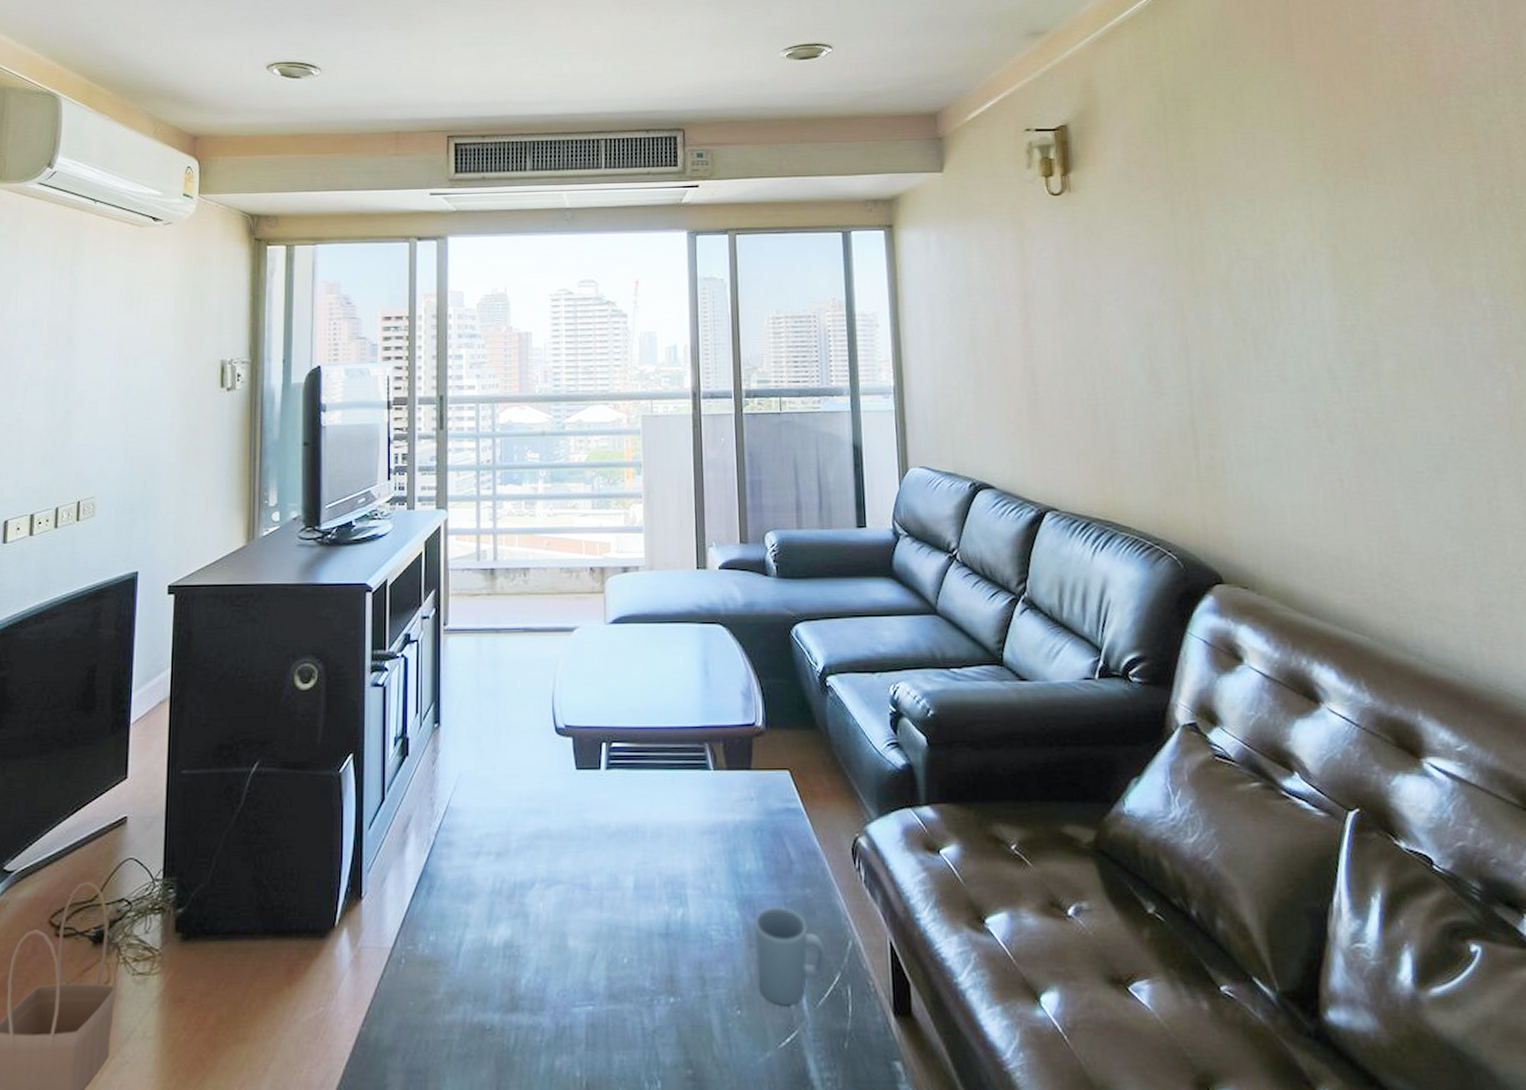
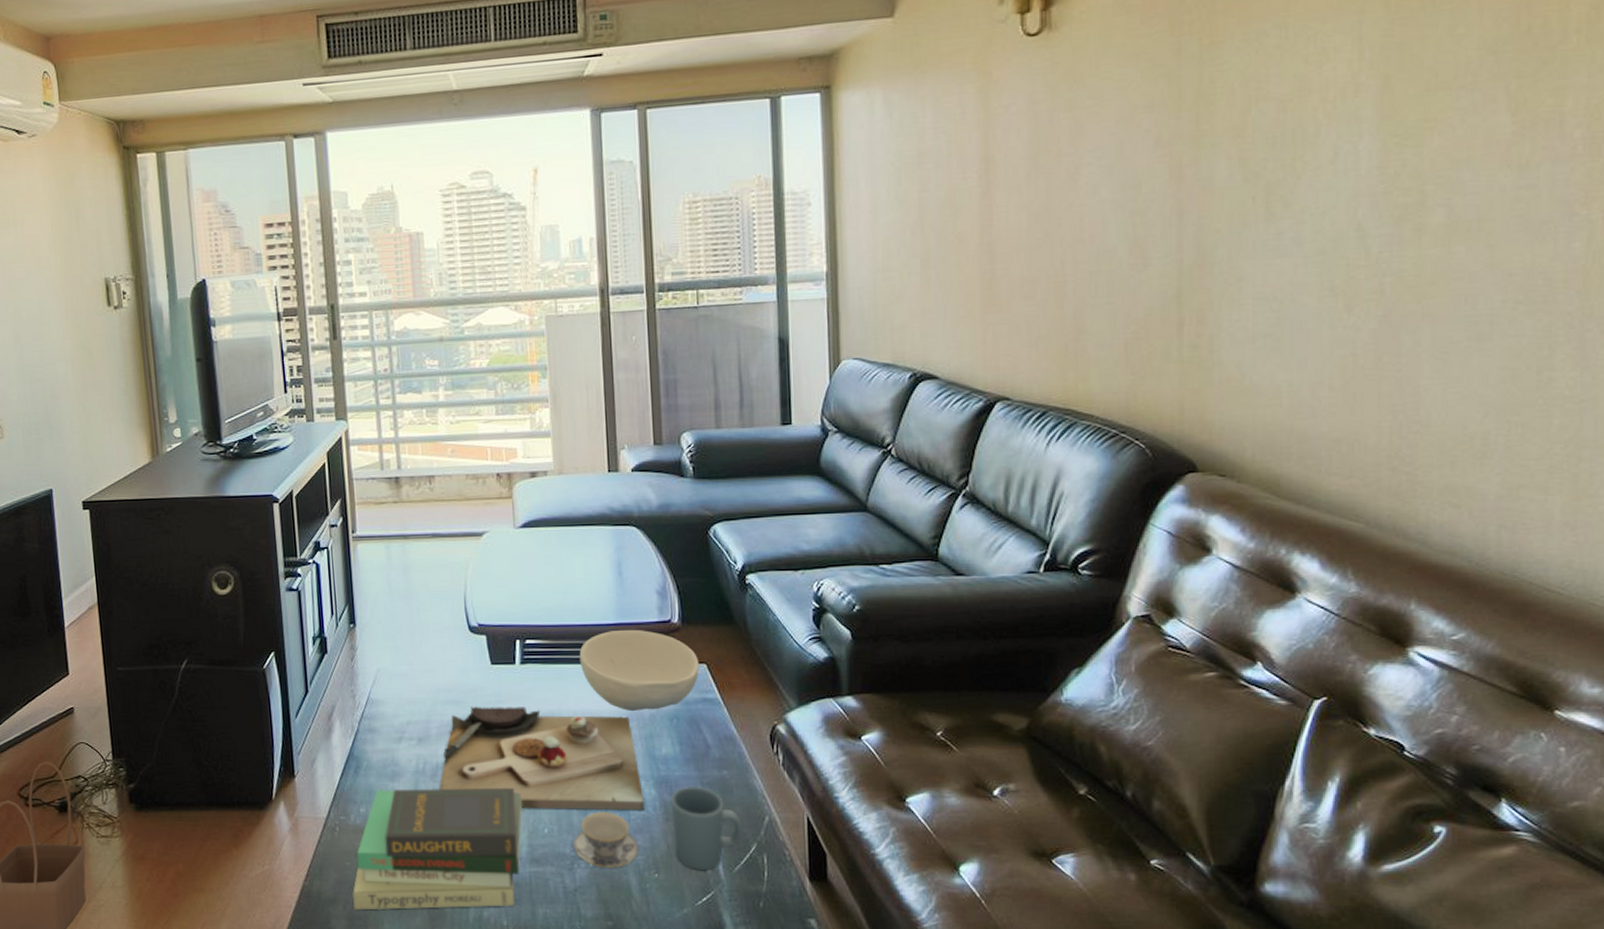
books: none [413,911,603,1062] -> present [352,788,523,910]
decorative tray: none [516,816,728,935] -> present [439,706,645,809]
teacup: none [654,938,721,1005] -> present [573,812,639,869]
bowl: none [664,732,783,823] -> present [579,629,700,712]

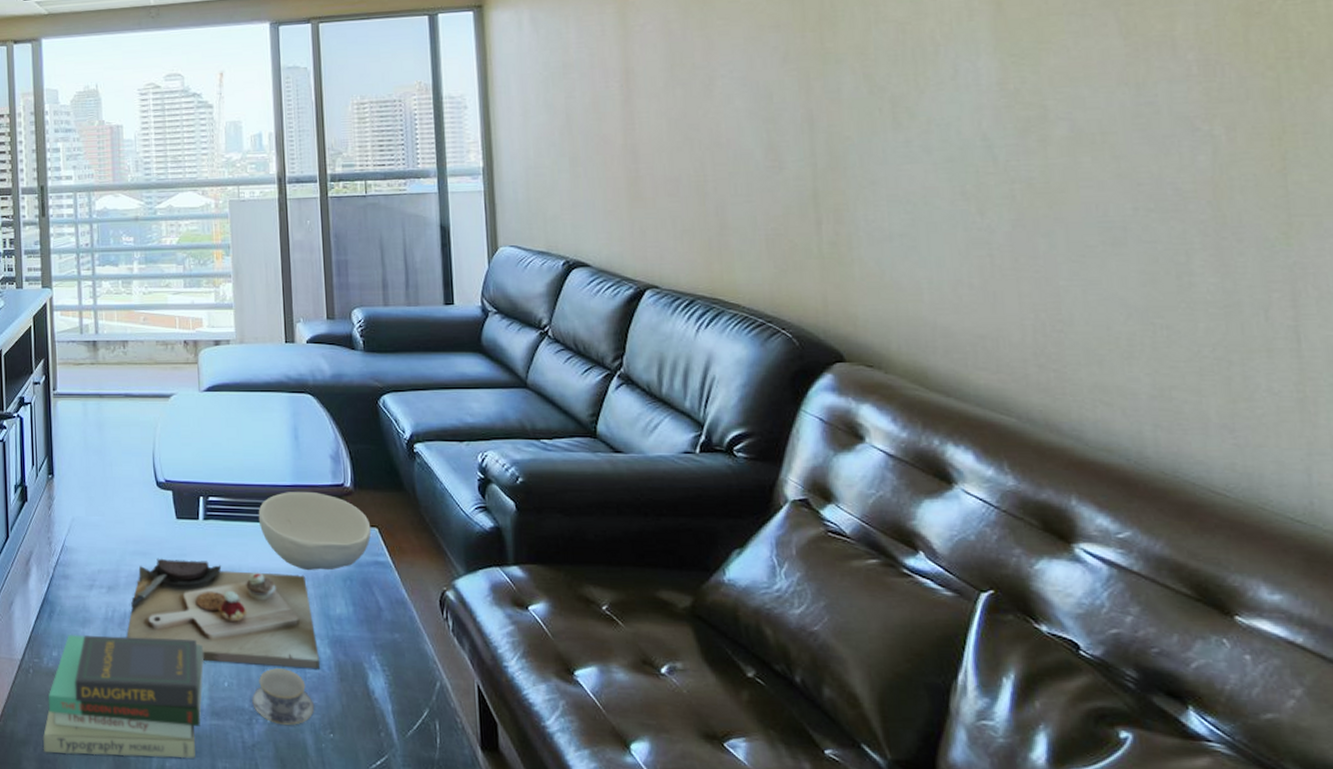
mug: present [670,787,744,871] -> none [345,648,416,734]

